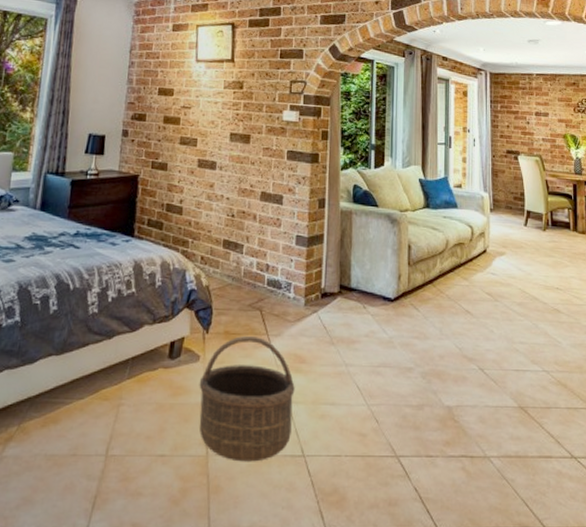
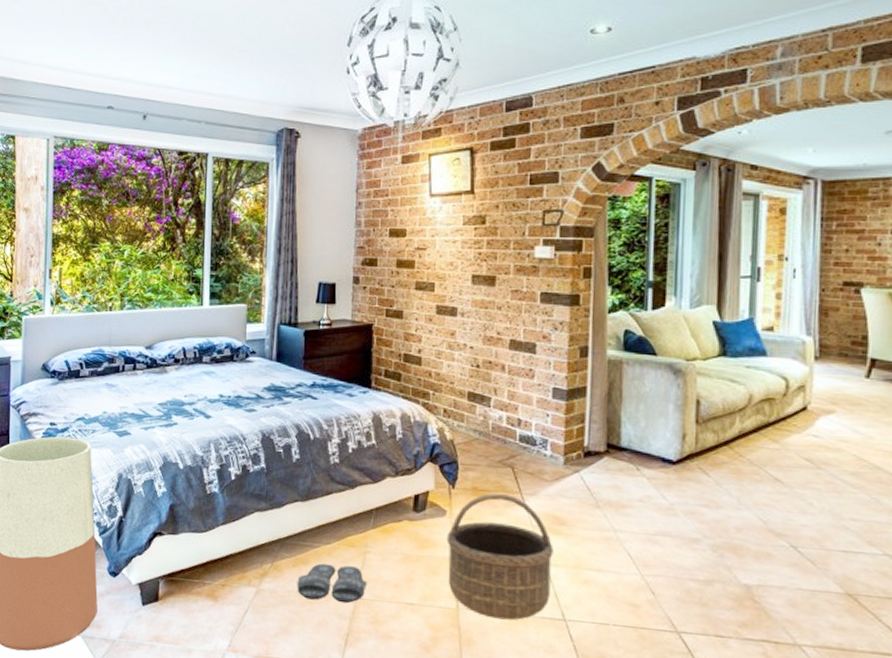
slippers: none [44,421,120,462] -> present [297,563,368,603]

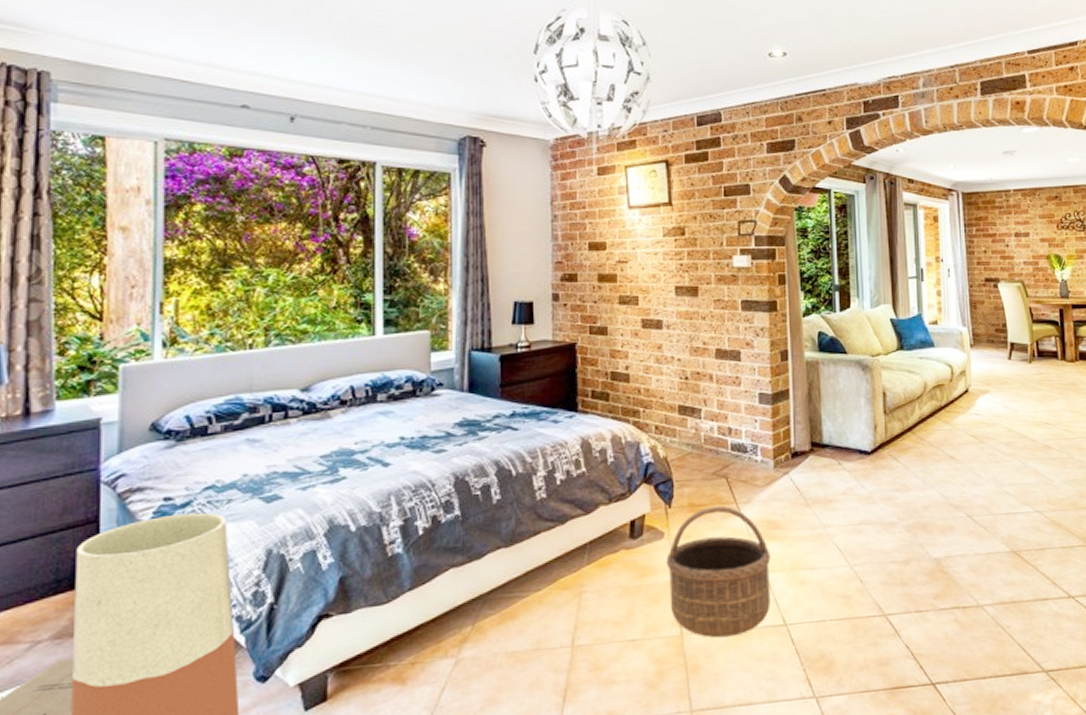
slippers: present [297,563,368,603] -> none [504,610,585,659]

